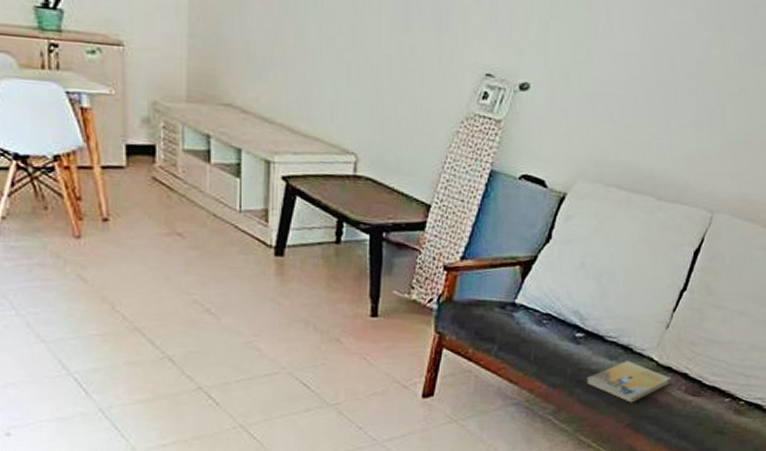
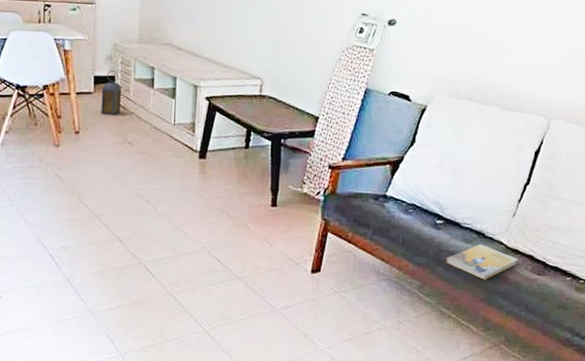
lantern: none [137,138,166,199] -> present [101,70,122,116]

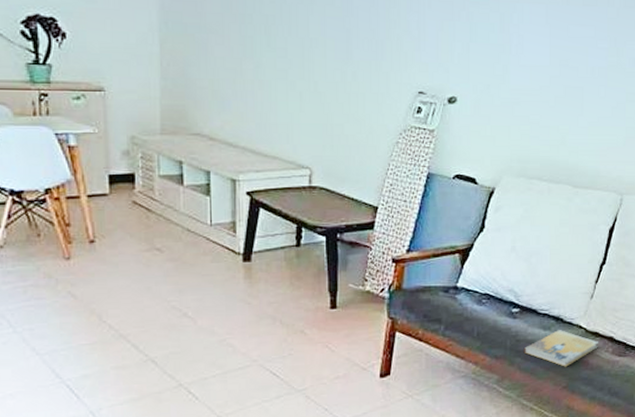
lantern: present [101,70,122,116] -> none [119,167,145,220]

